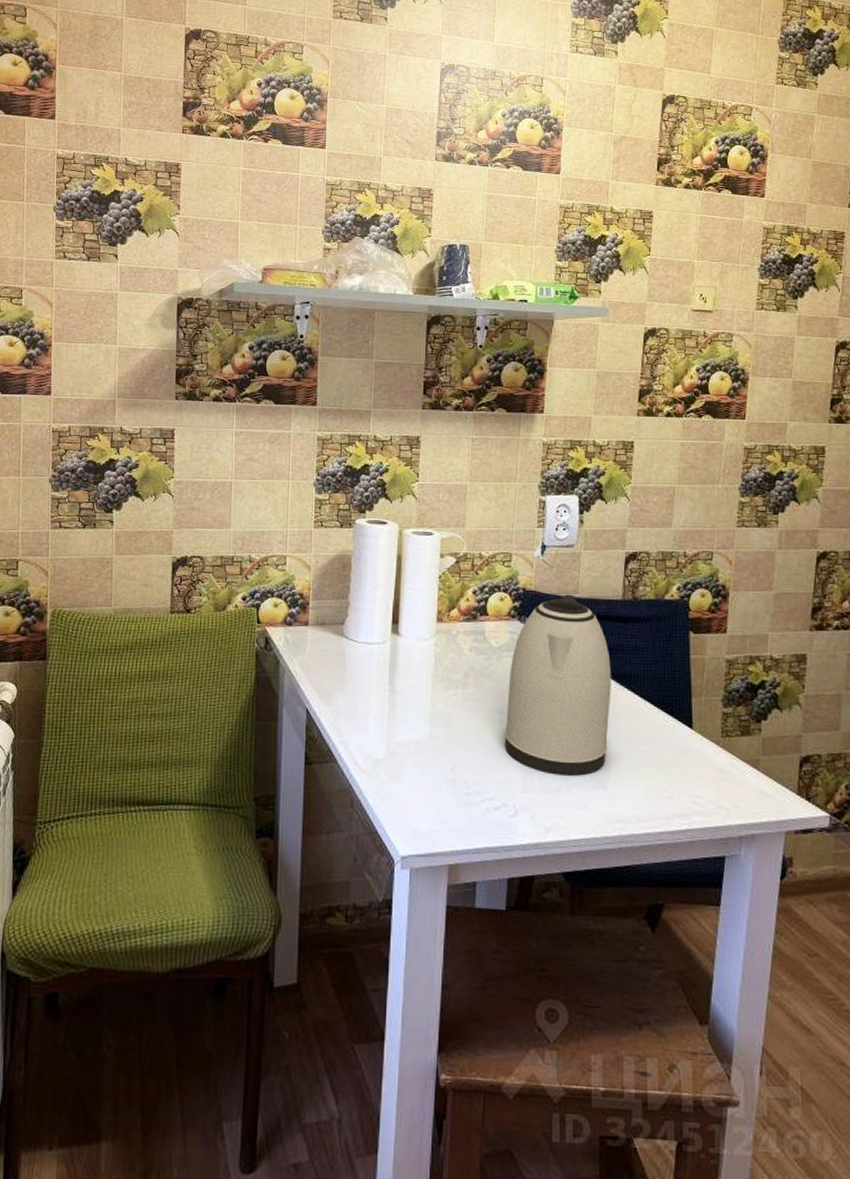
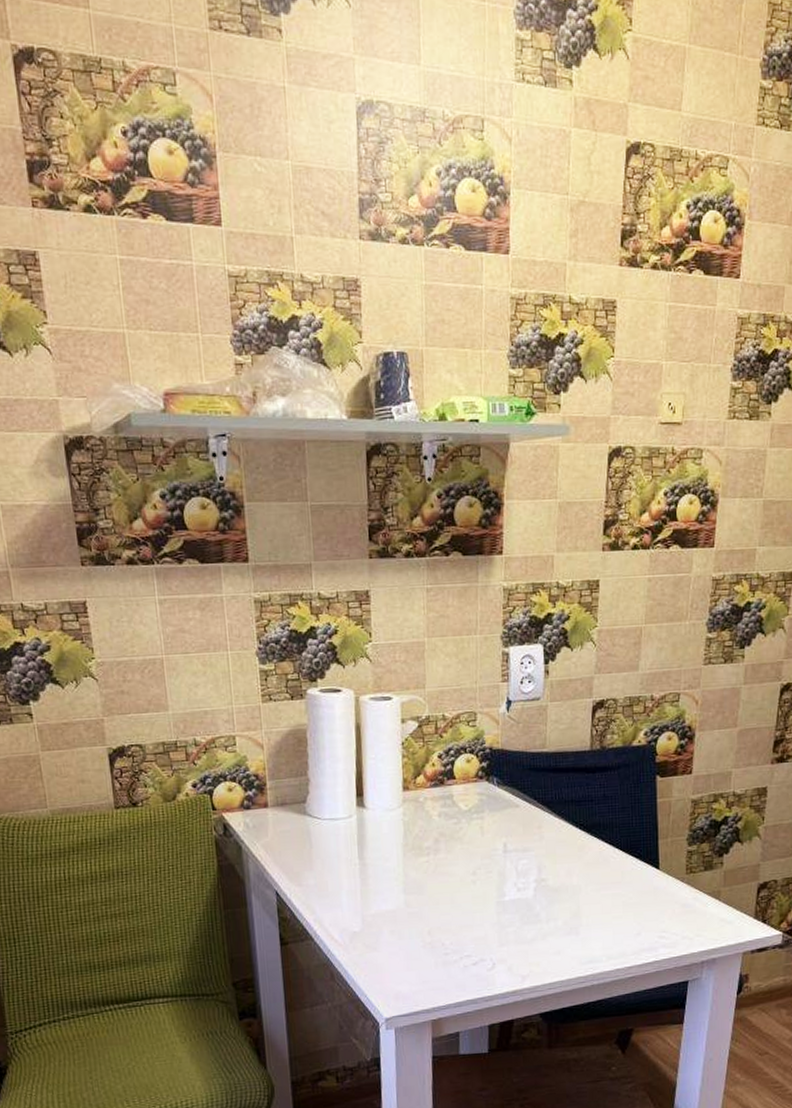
kettle: present [504,594,611,777] -> none [478,749,581,927]

